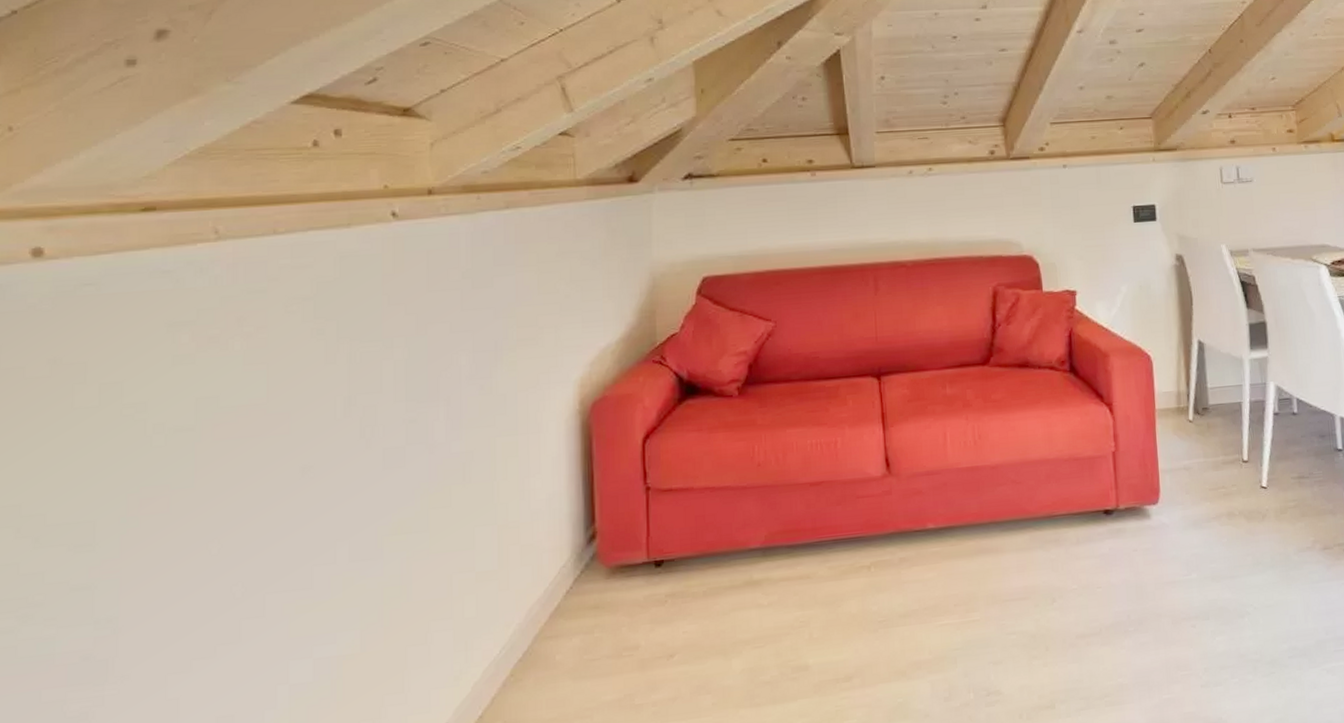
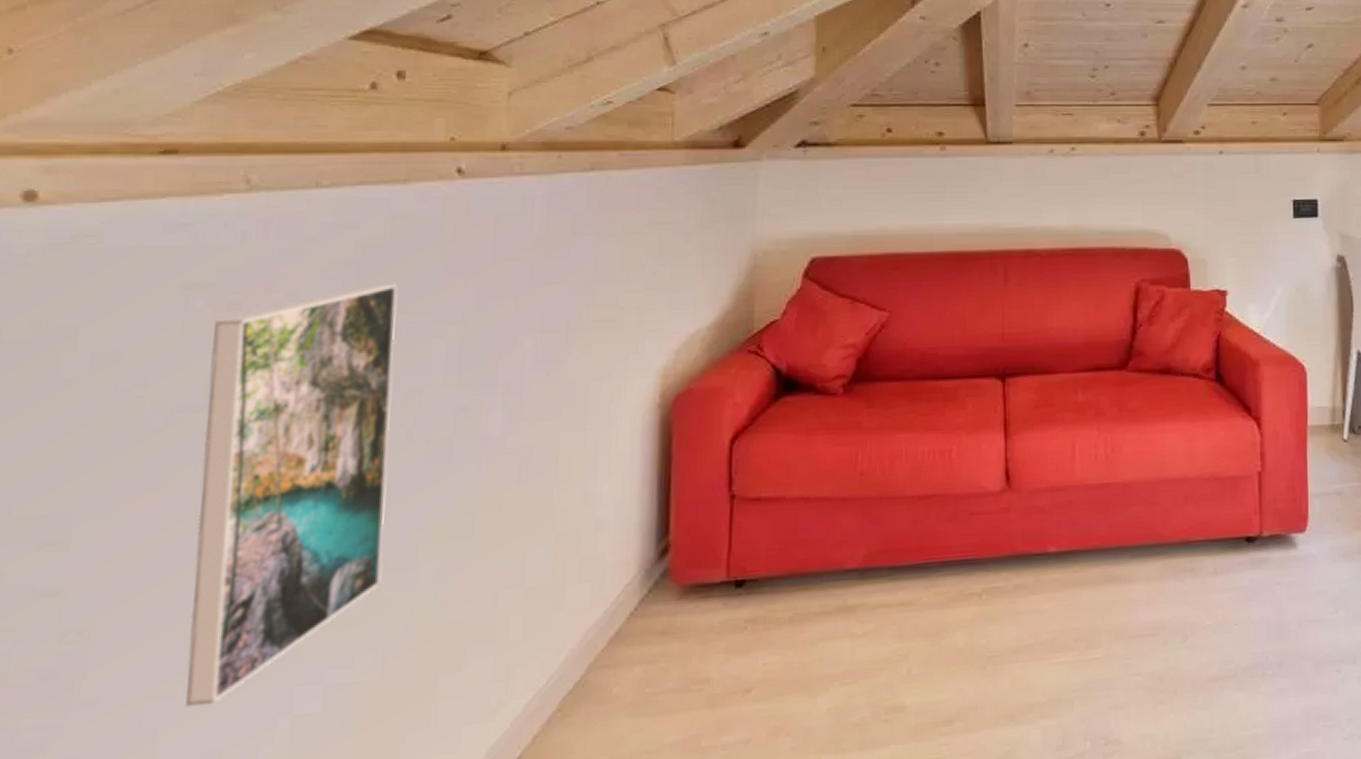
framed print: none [197,314,354,680] -> present [185,283,398,708]

